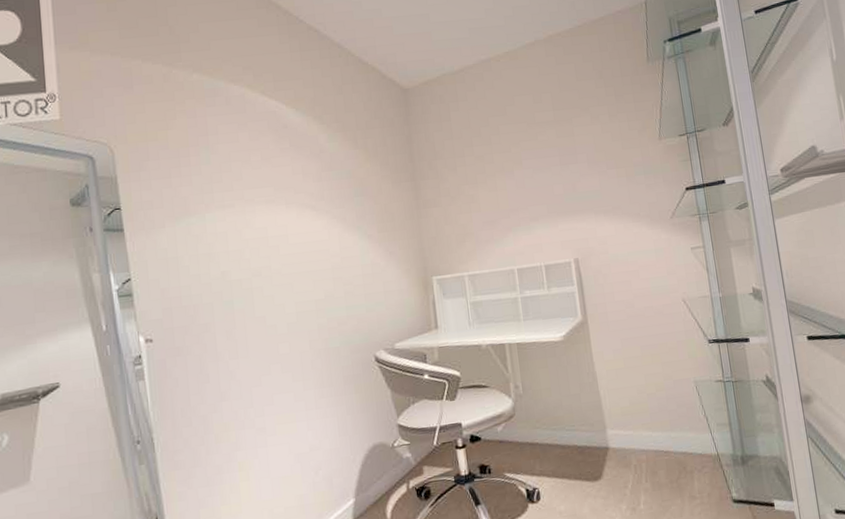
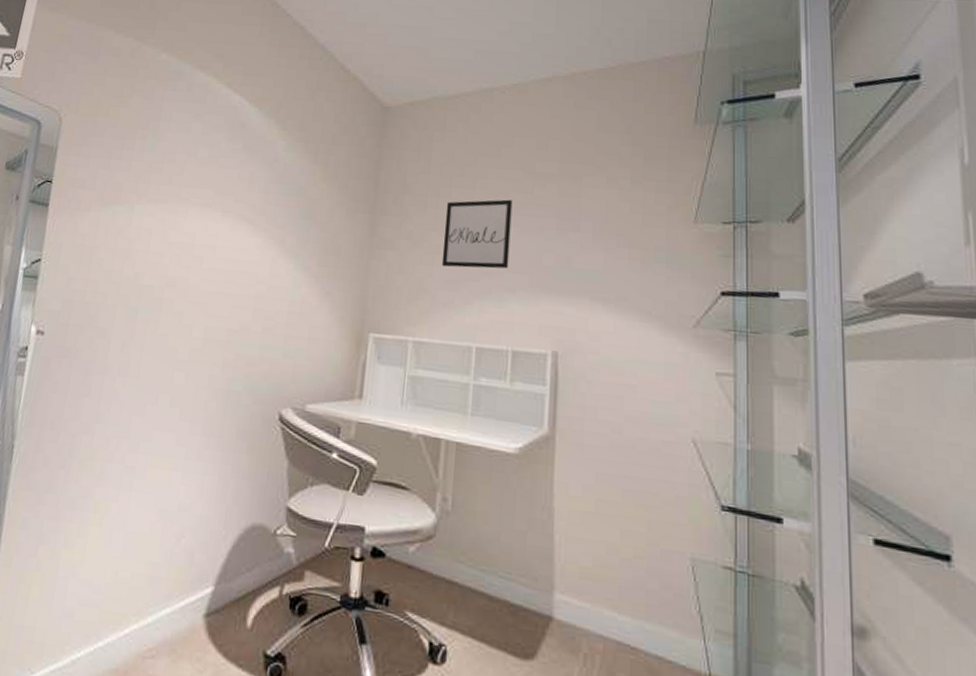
wall art: none [471,148,530,212] -> present [441,199,513,269]

